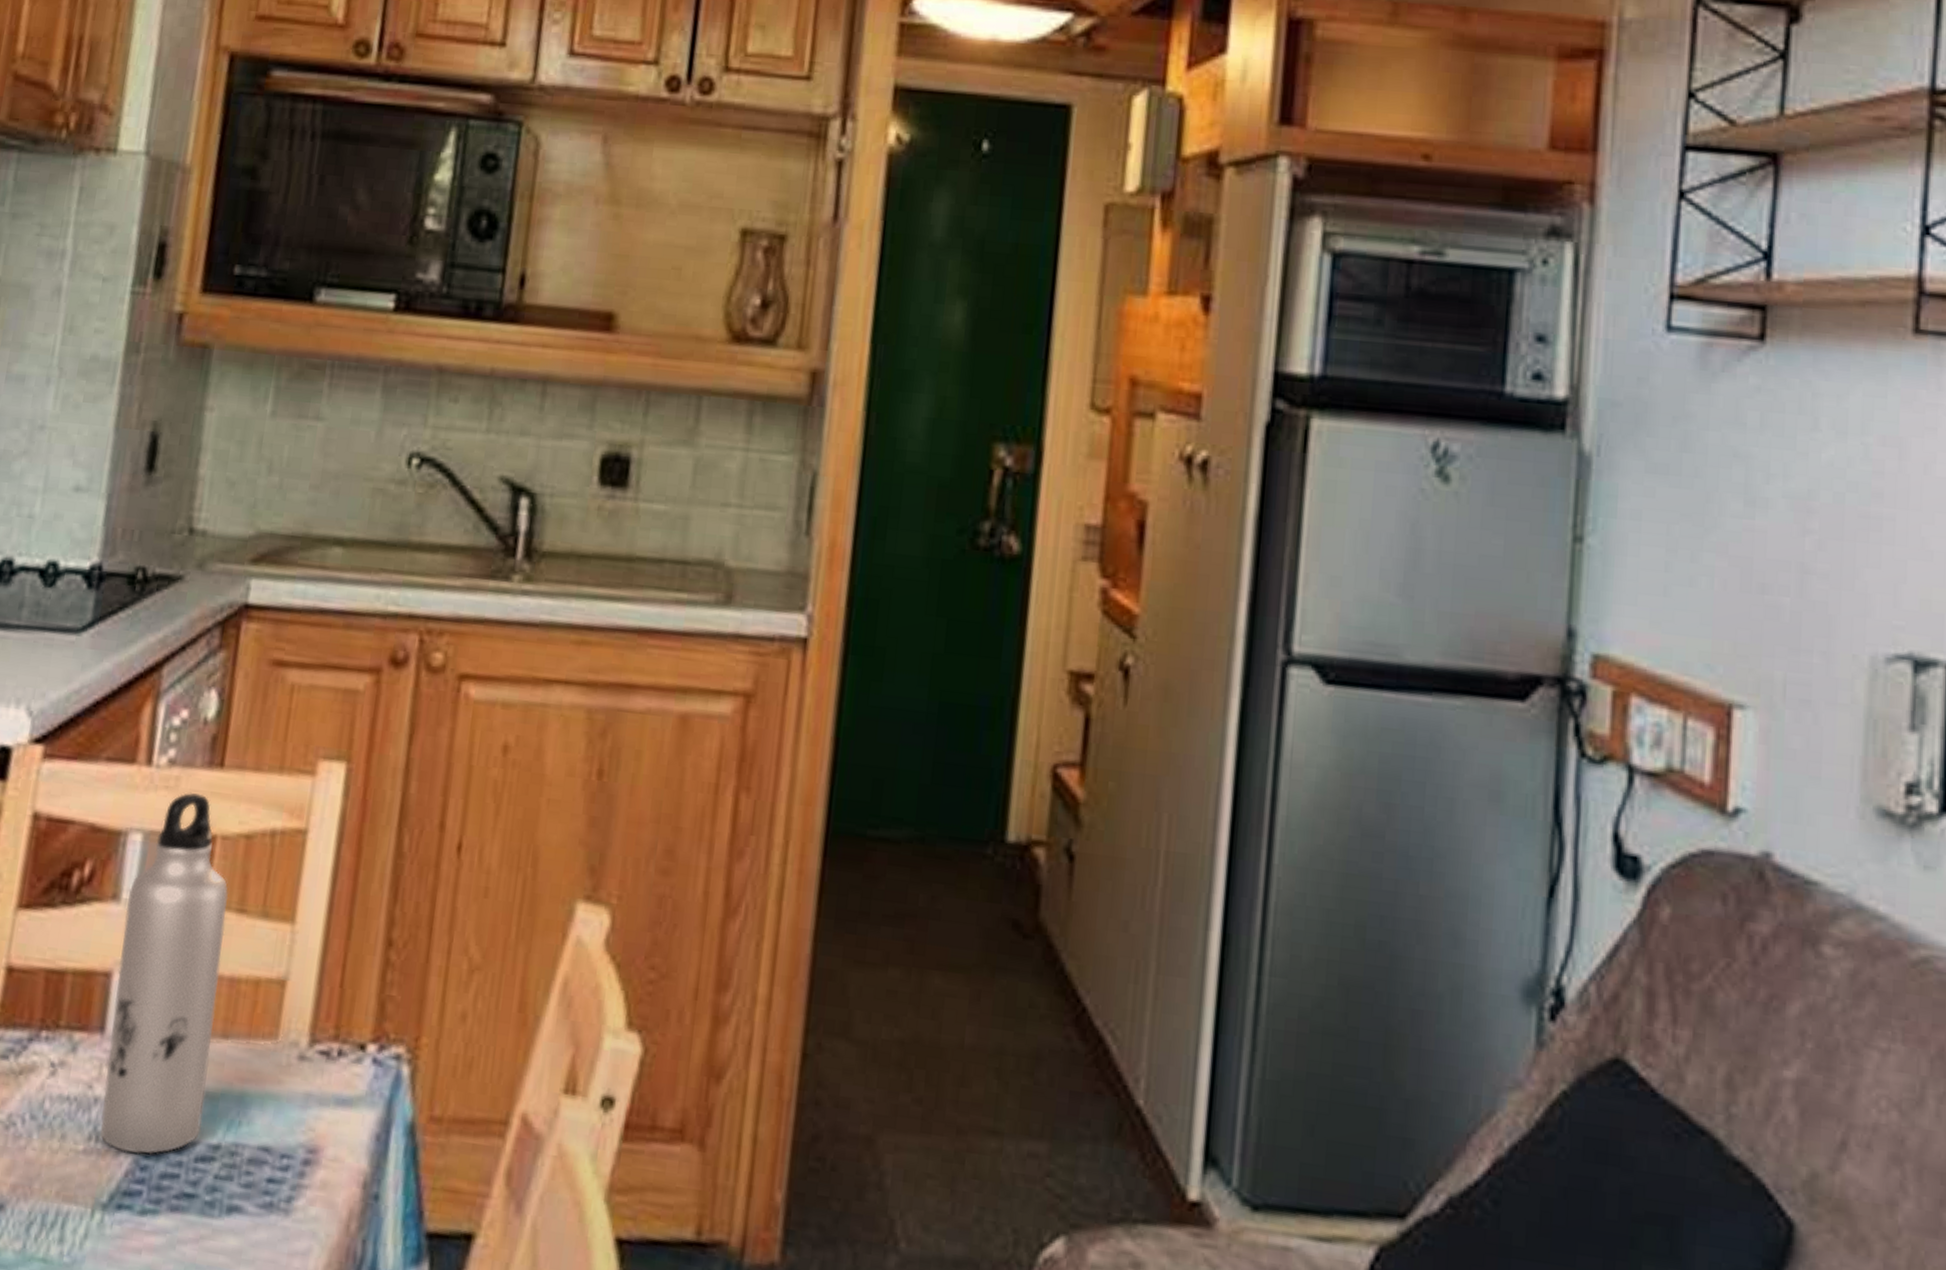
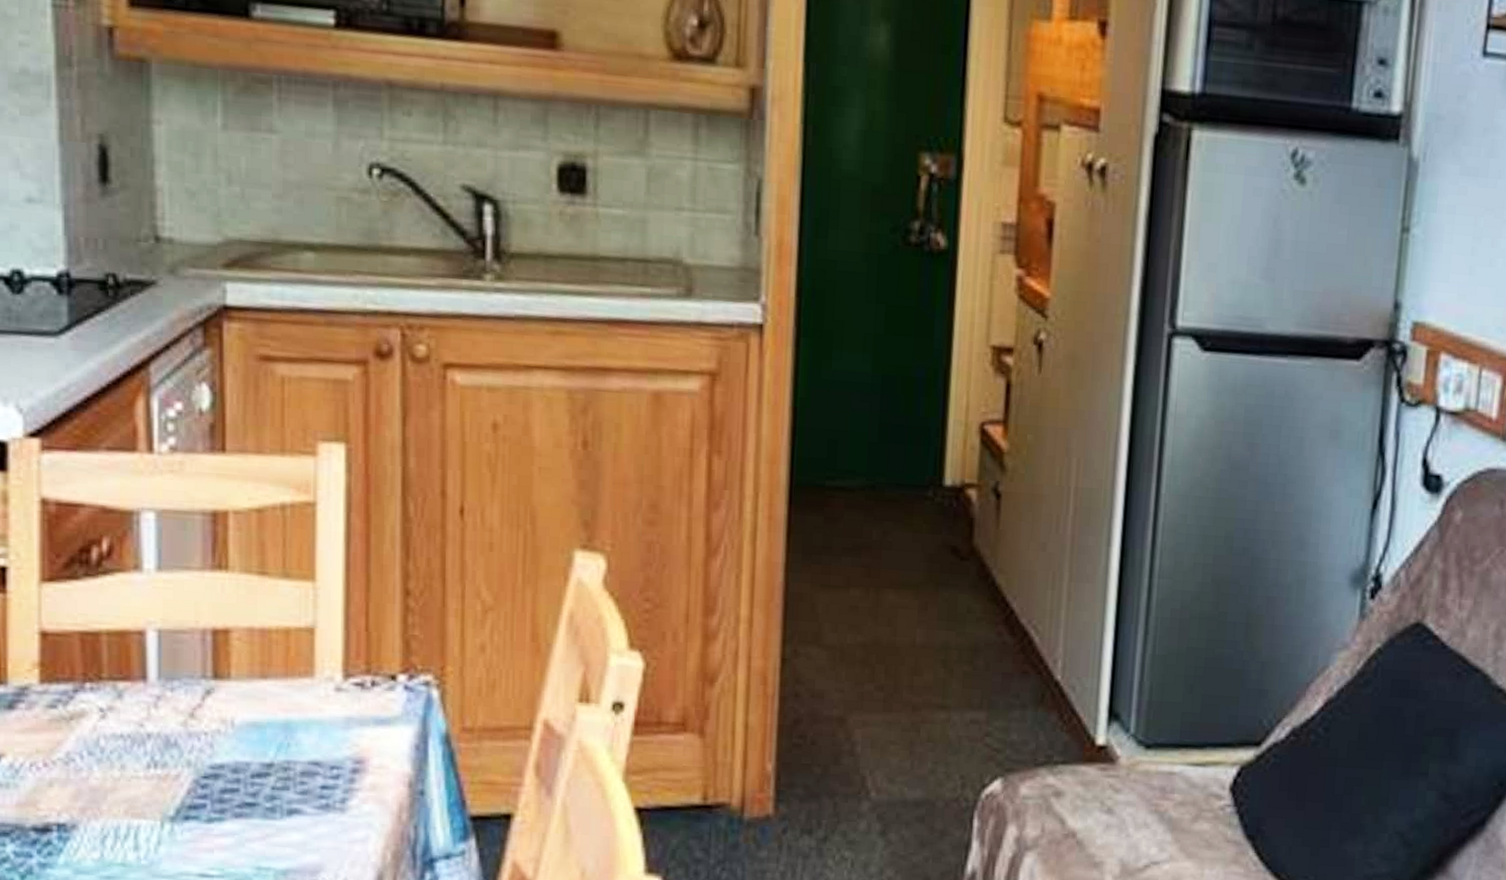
water bottle: present [100,793,229,1155] -> none [149,475,254,776]

